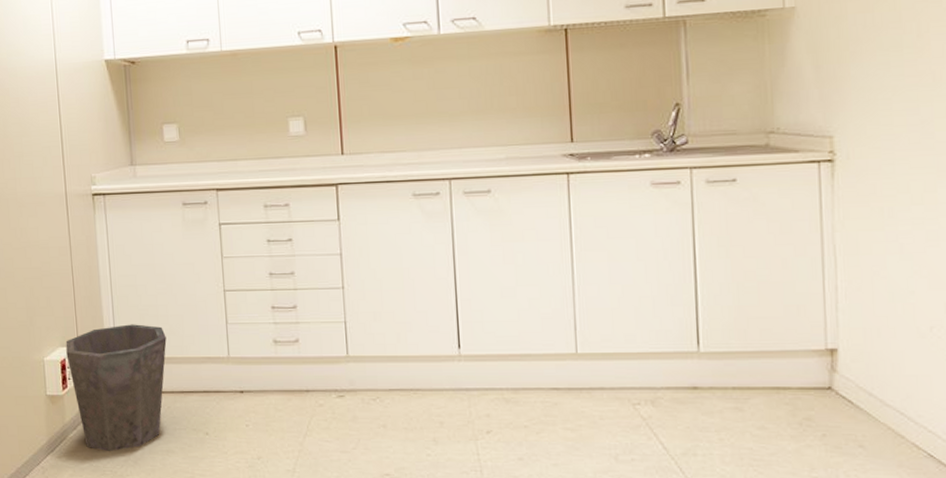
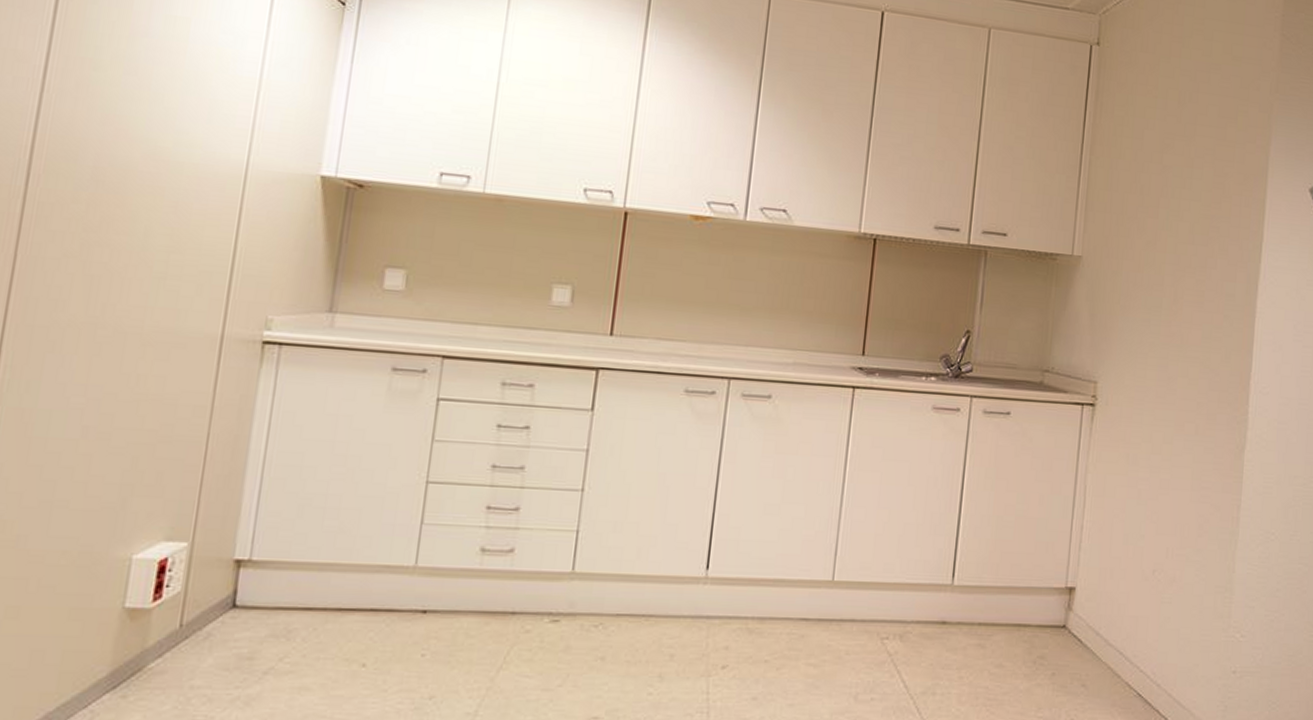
waste bin: present [65,324,167,451] -> none [170,516,332,688]

